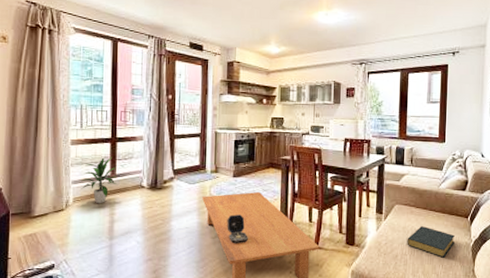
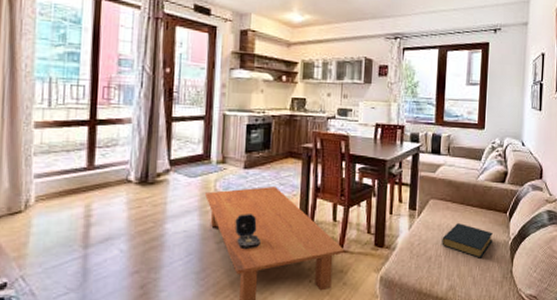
indoor plant: present [81,156,117,204] -> none [47,143,96,204]

